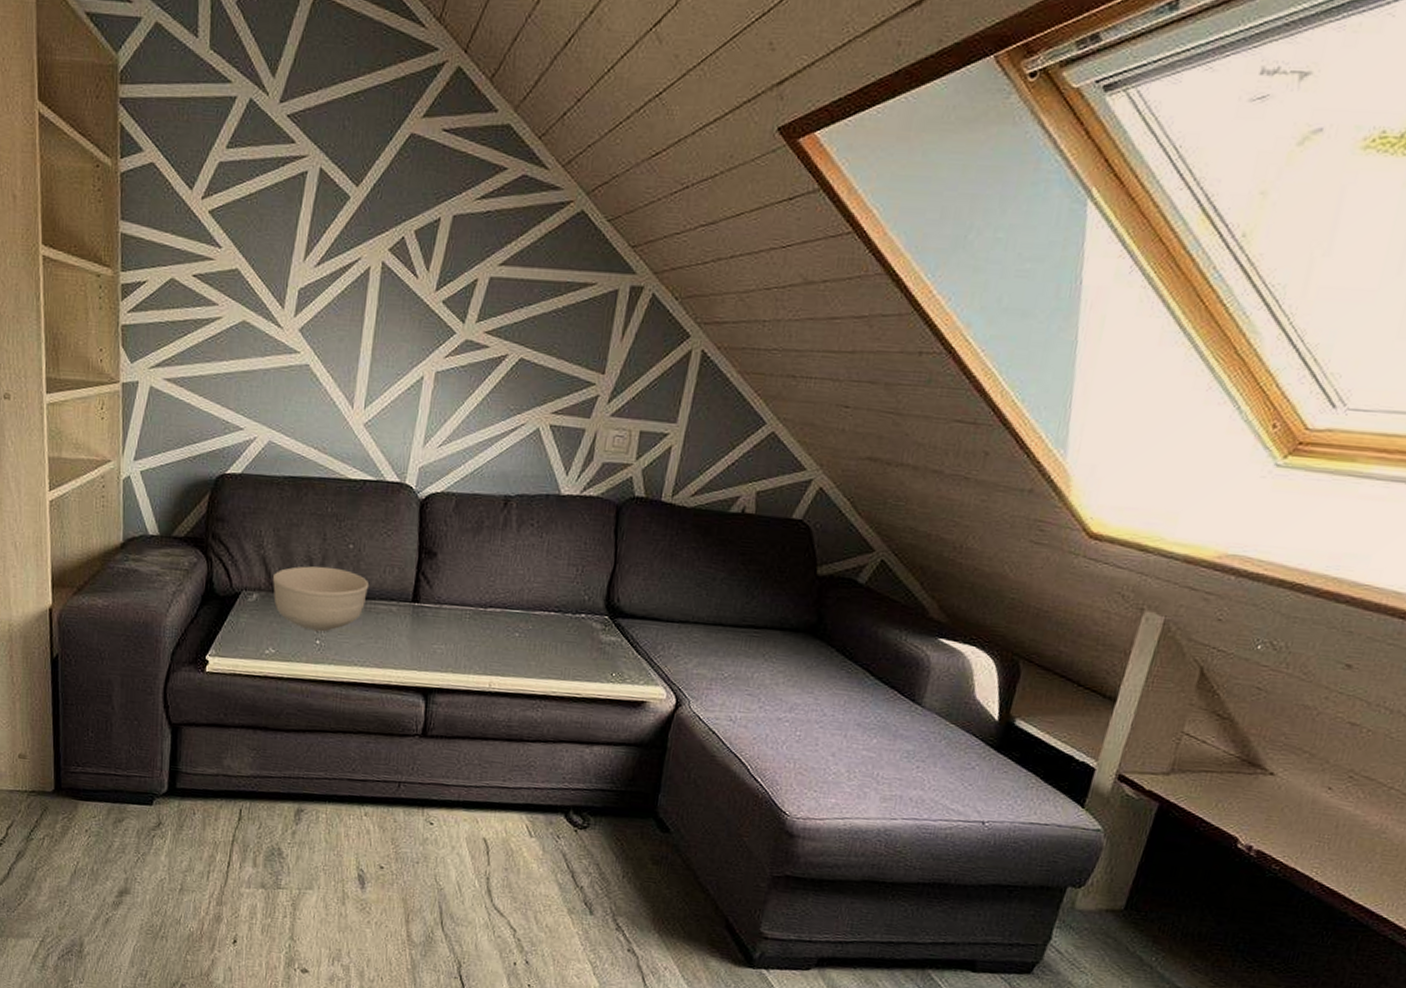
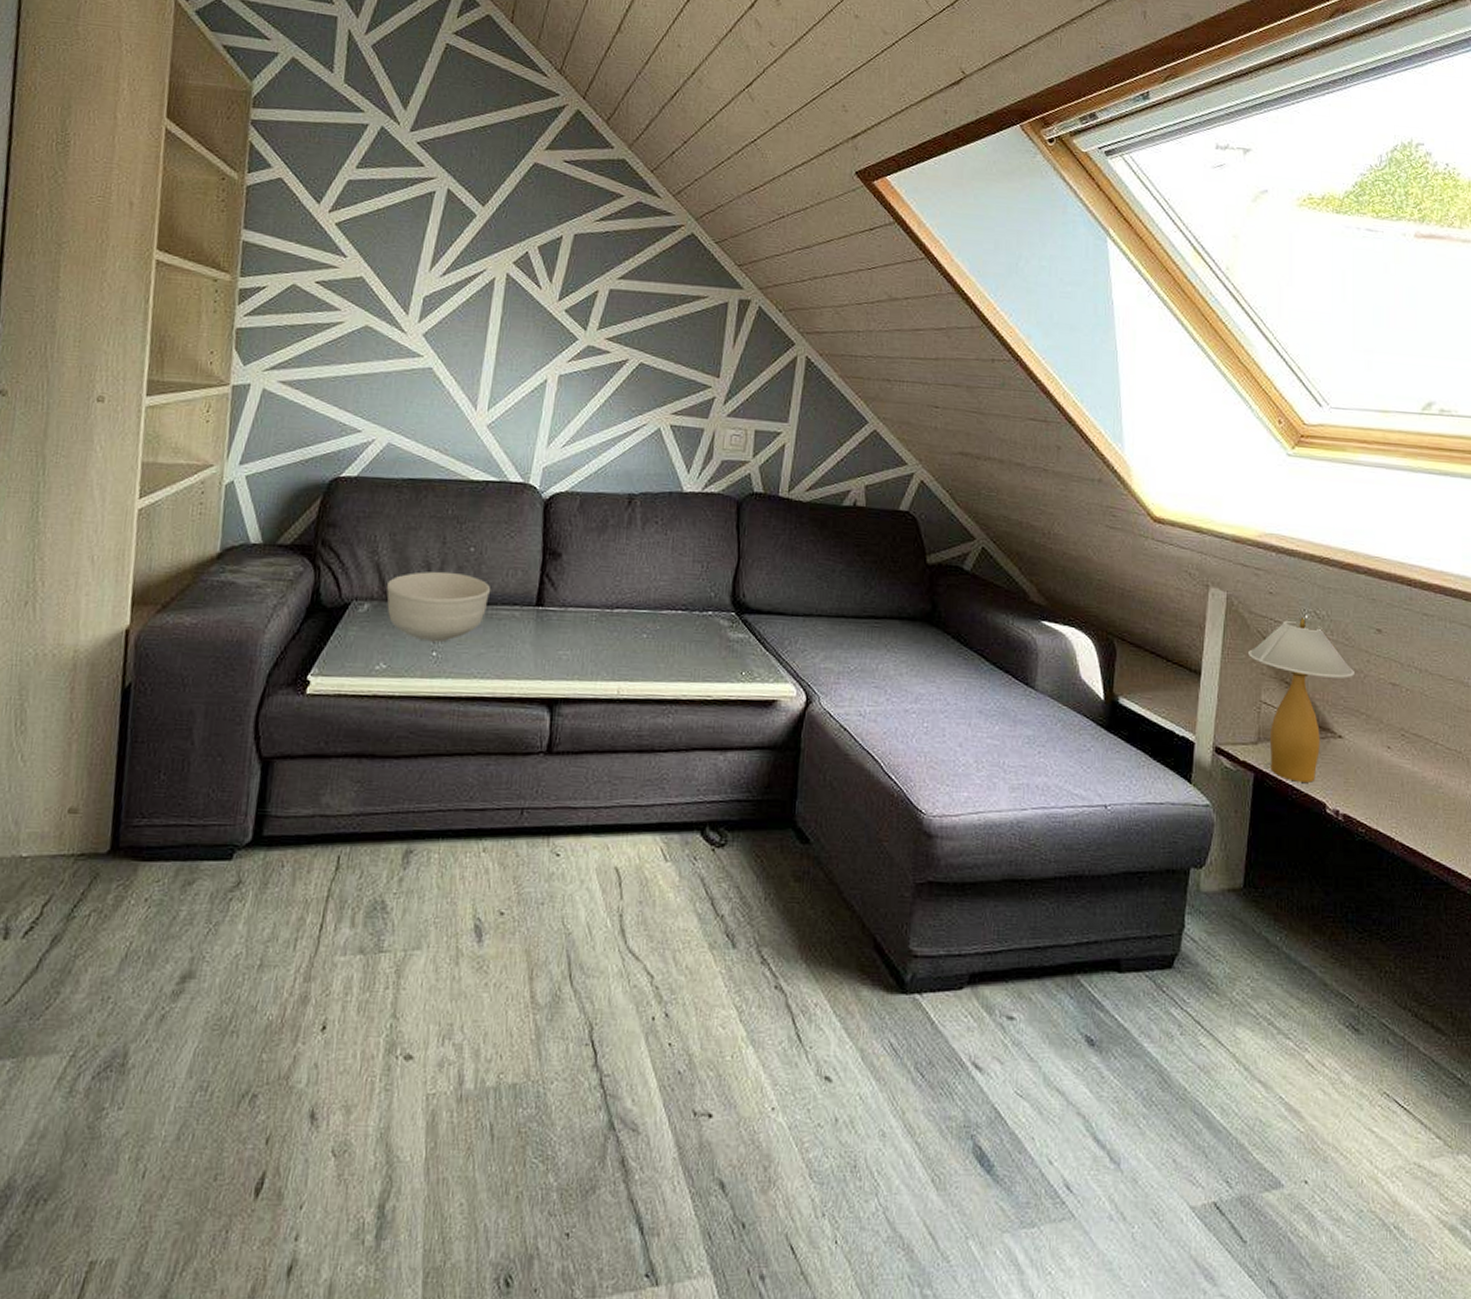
table lamp: none [1171,648,1306,817] -> present [1249,618,1354,783]

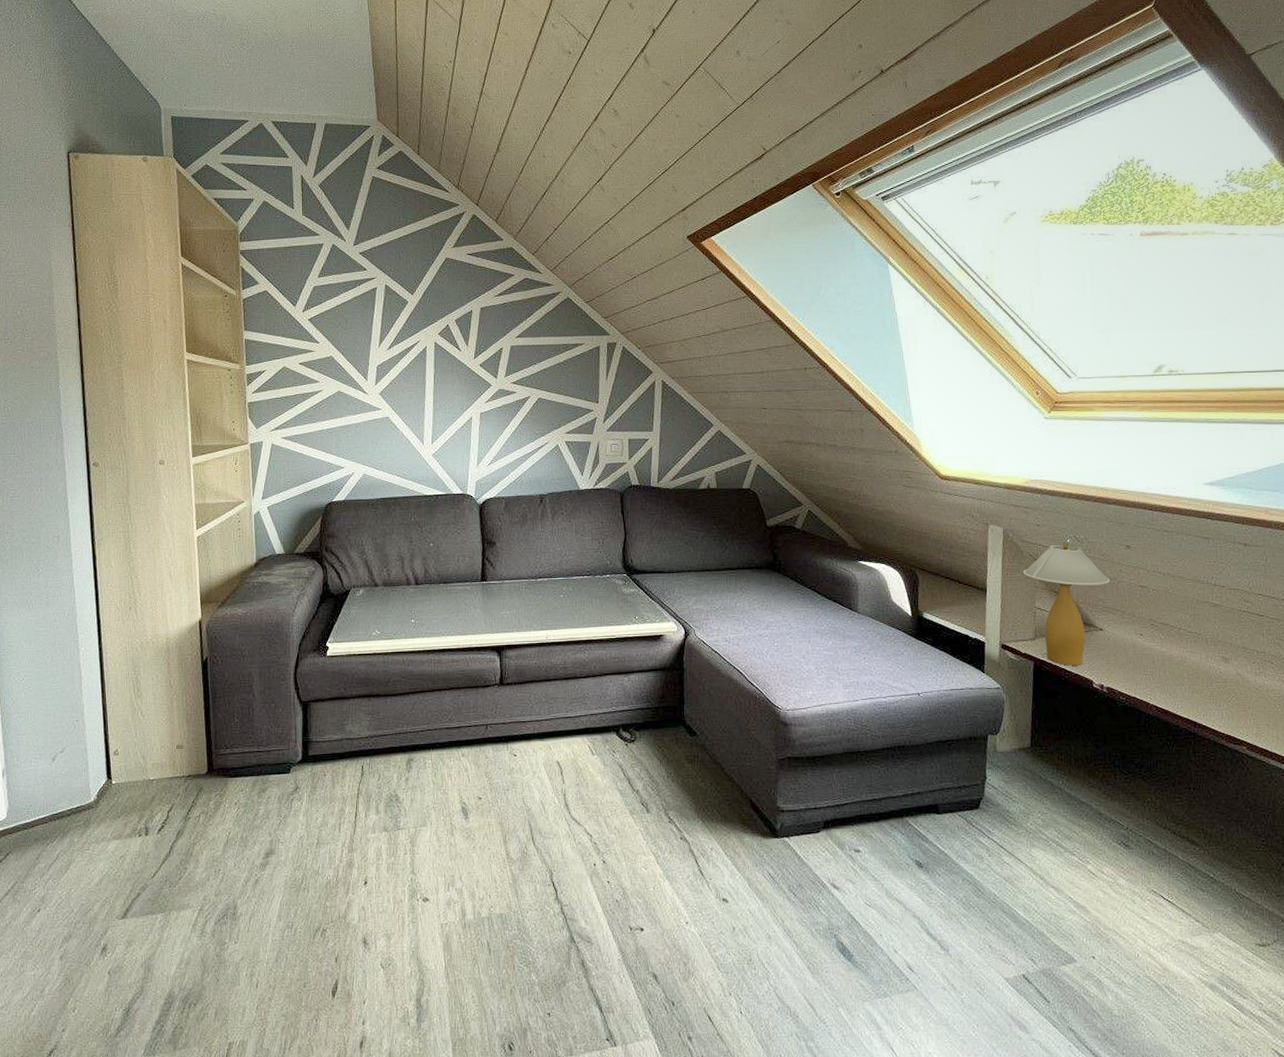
bowl: present [386,571,491,643] -> none [373,562,448,613]

